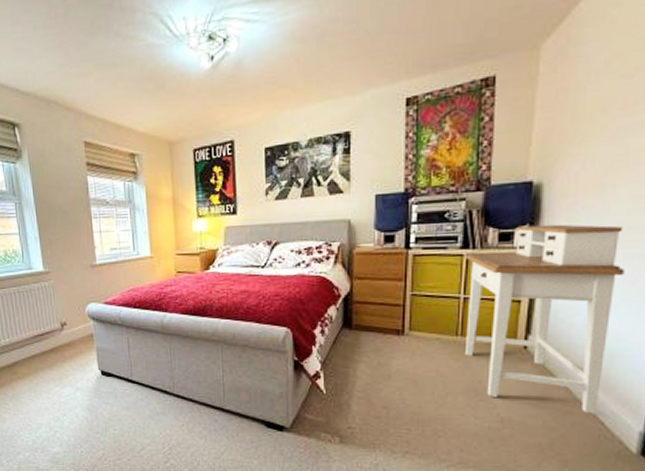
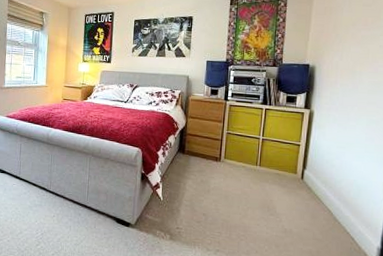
desk: present [464,224,625,414] -> none [262,93,367,232]

